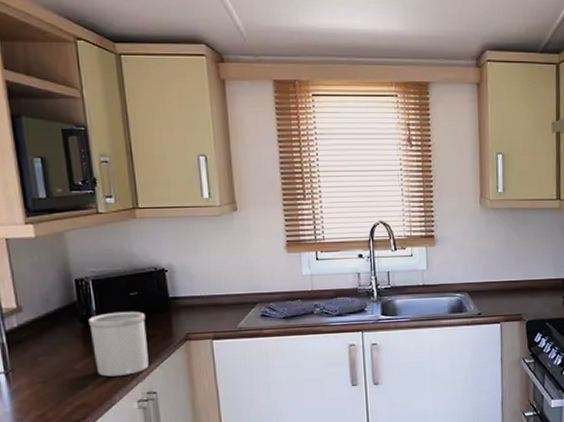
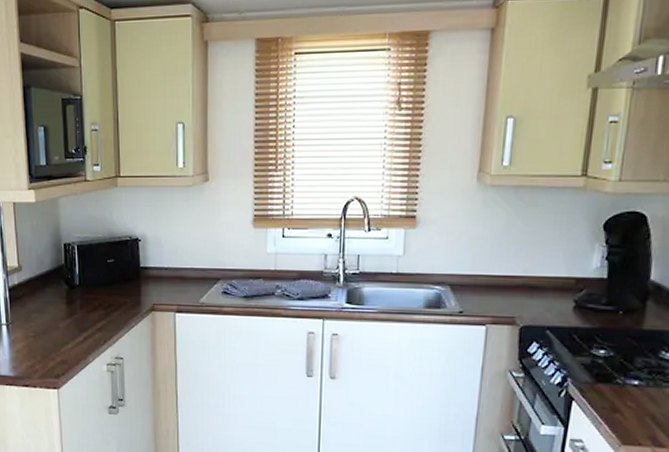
utensil holder: present [89,311,149,377] -> none [72,277,119,339]

